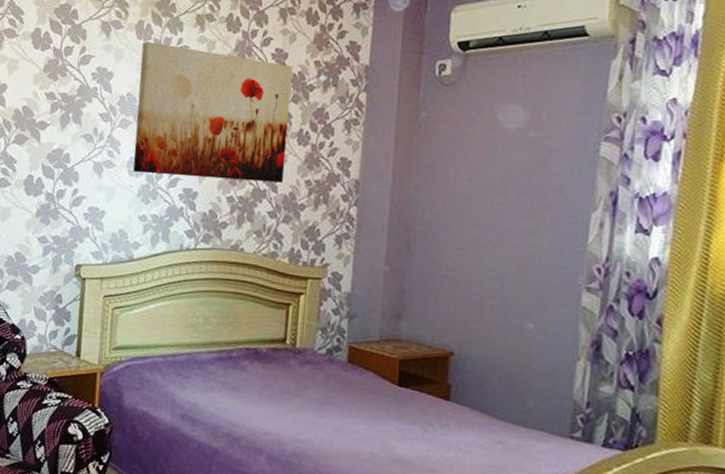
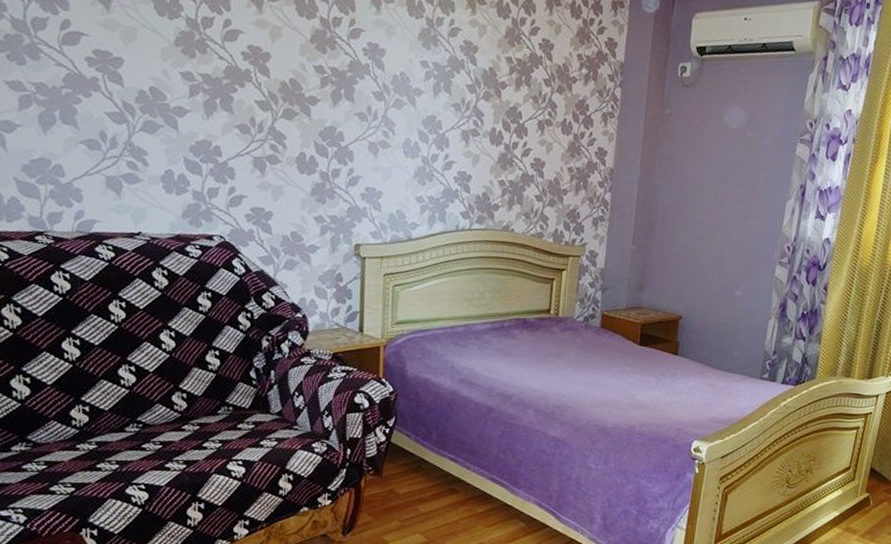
wall art: present [133,42,293,183] -> none [409,19,558,169]

